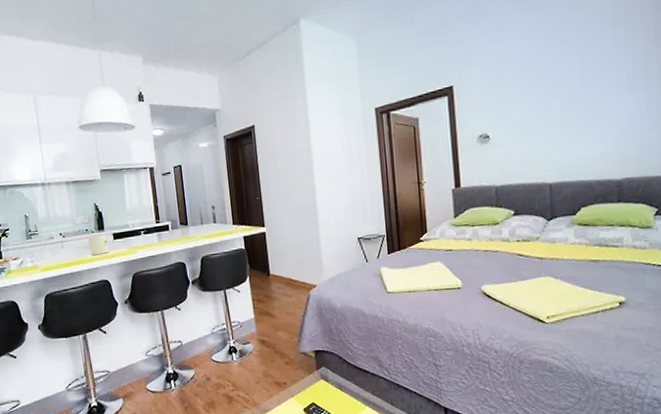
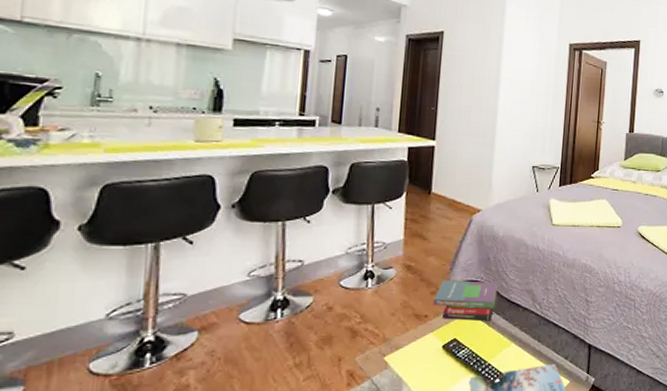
books: none [288,350,345,387] -> present [433,279,498,321]

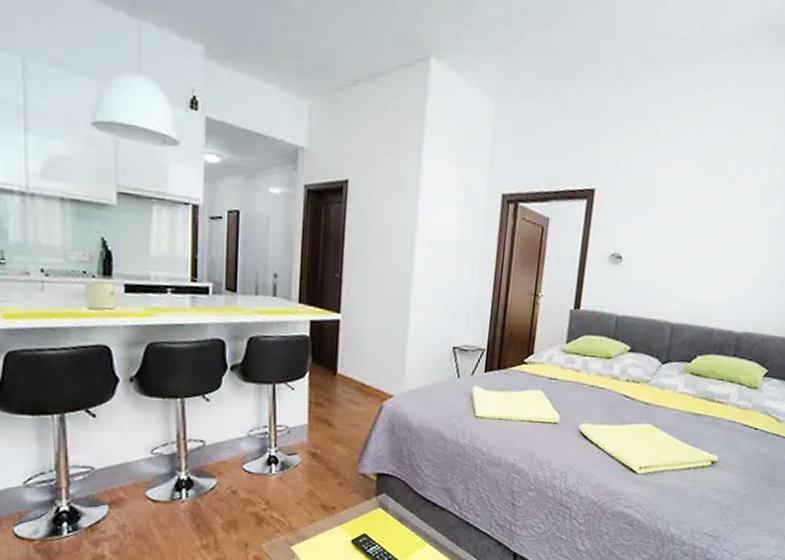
books: present [433,279,498,321] -> none [340,470,411,519]

